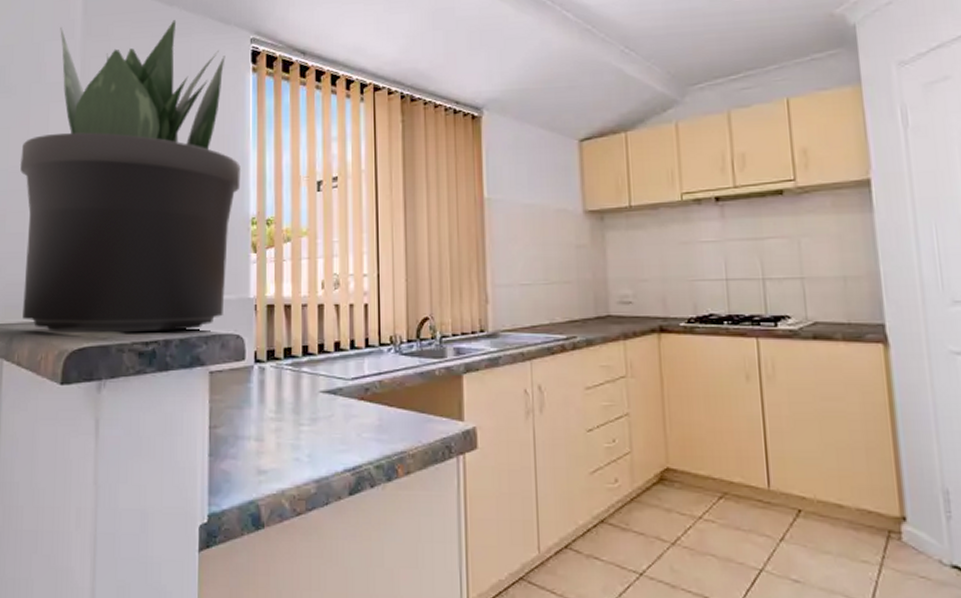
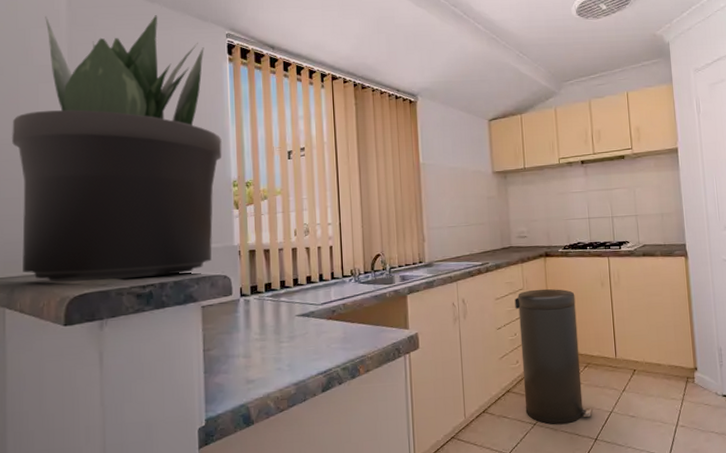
pedal bin: none [613,378,733,580] -> present [514,288,593,425]

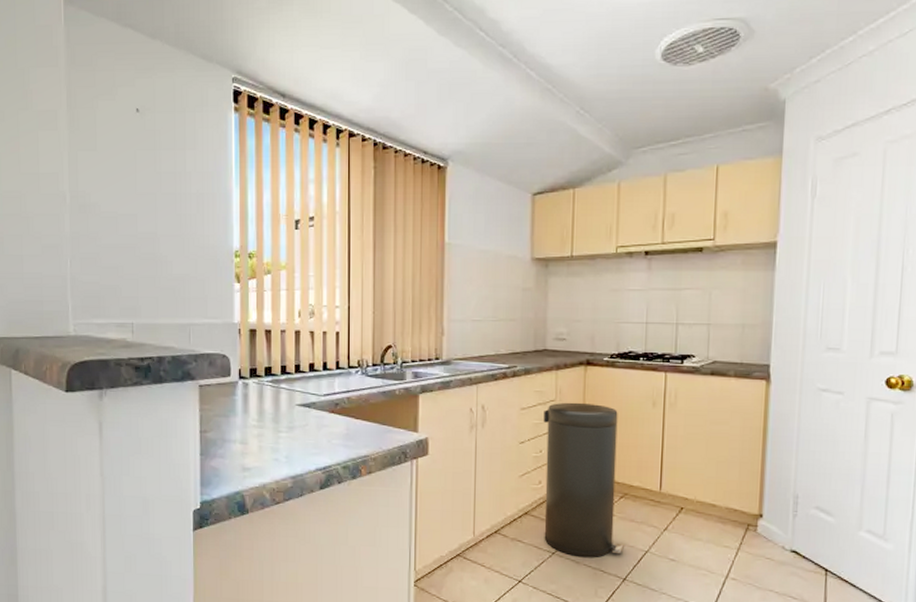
planter: present [11,15,222,282] -> none [13,54,224,350]

